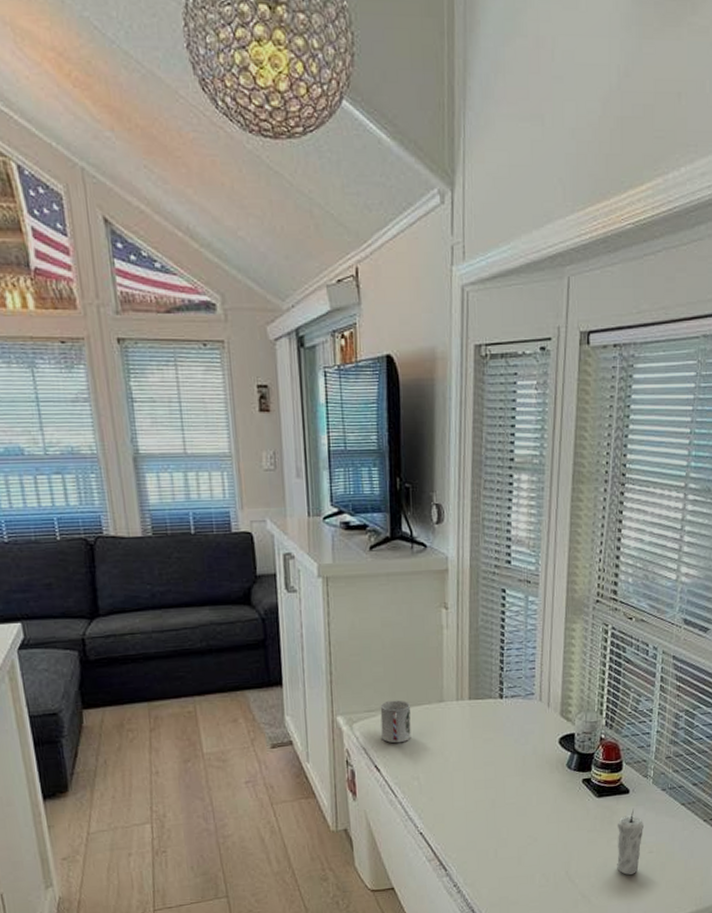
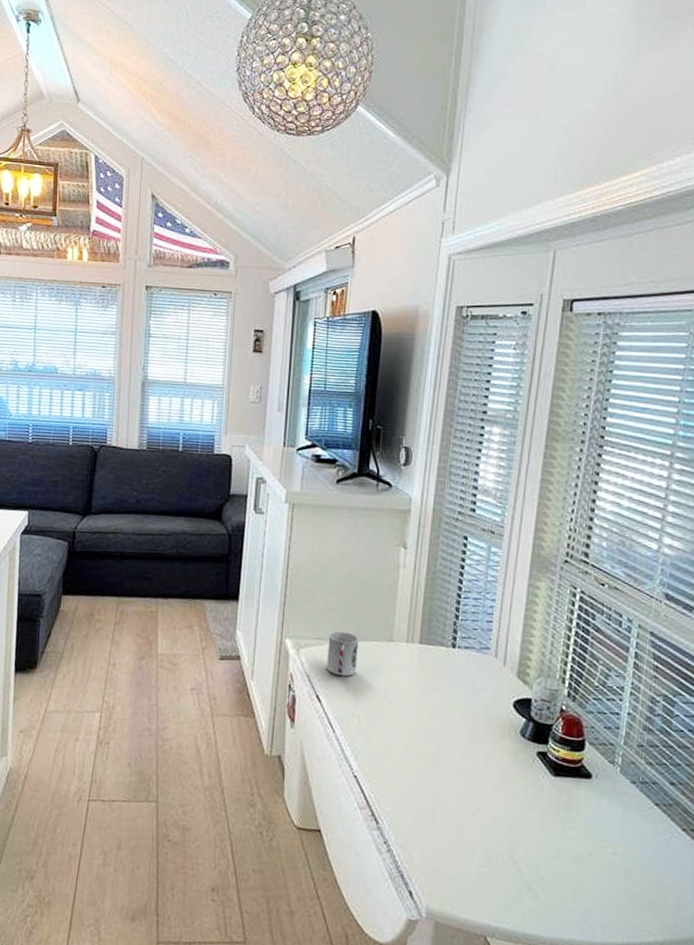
candle: present [617,809,645,875] -> none [572,798,608,876]

